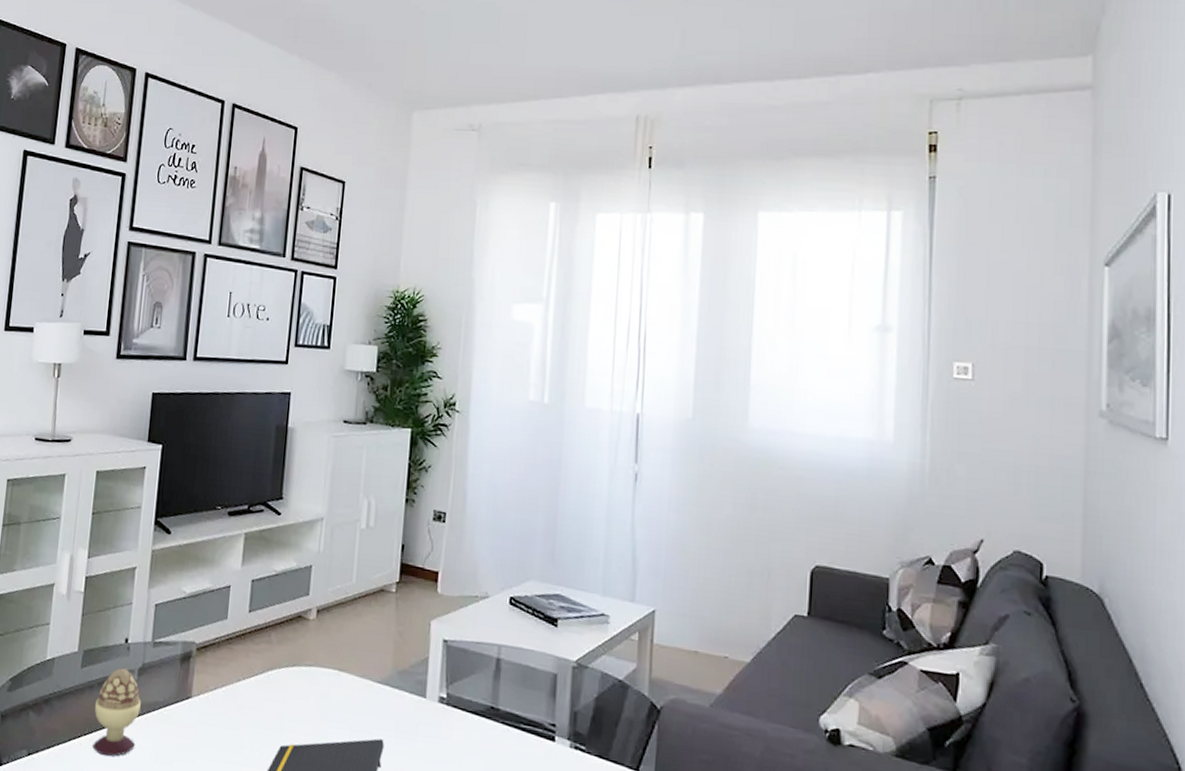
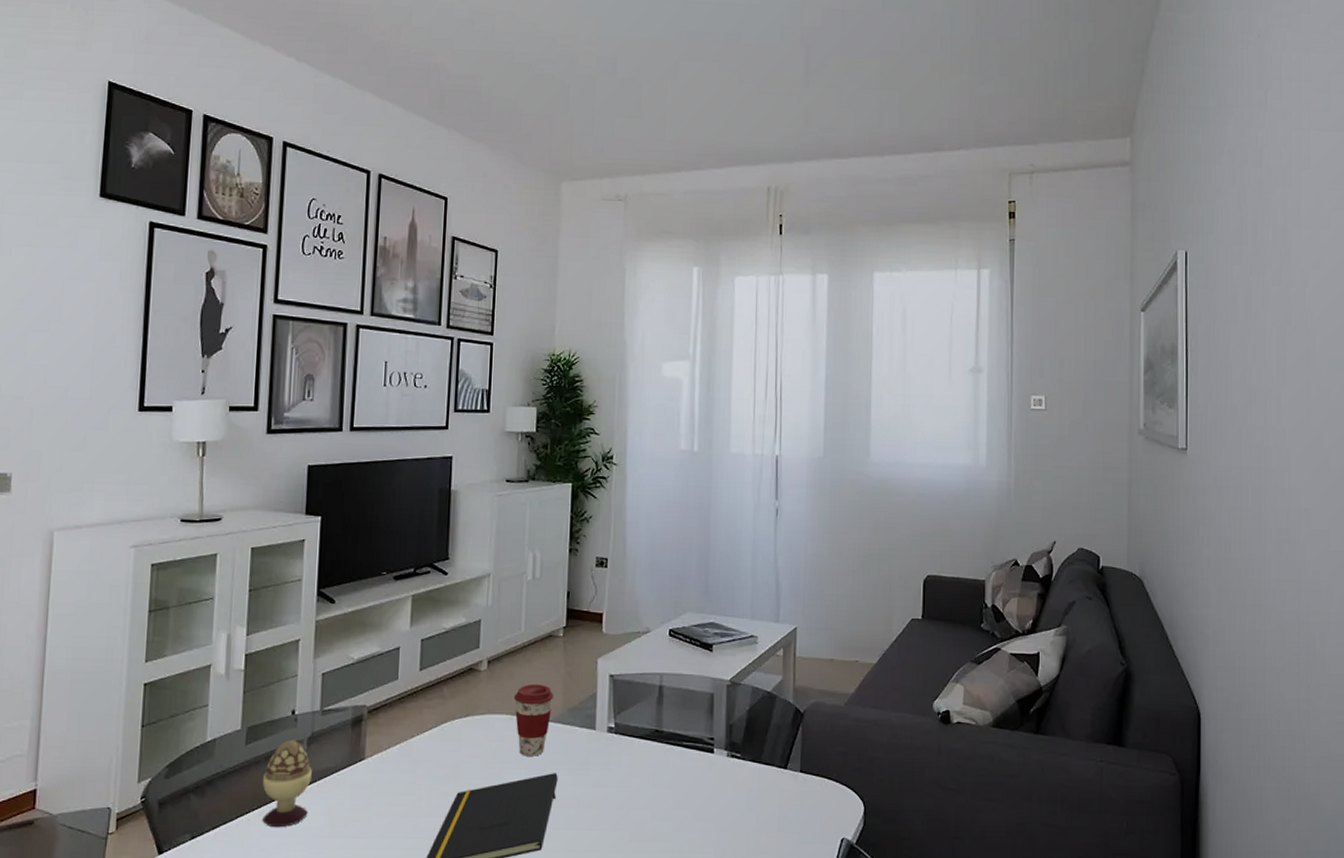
coffee cup: none [341,639,383,719] -> present [513,683,553,756]

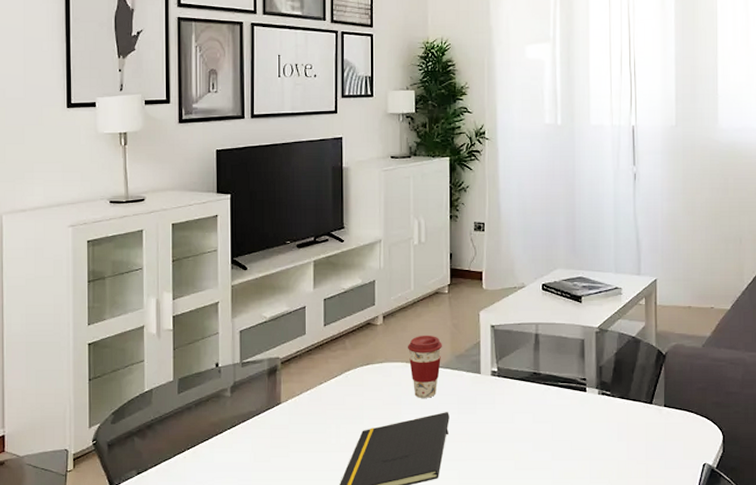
decorative egg: present [262,740,312,828] -> none [194,389,236,464]

